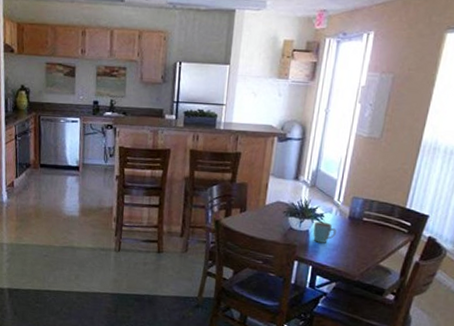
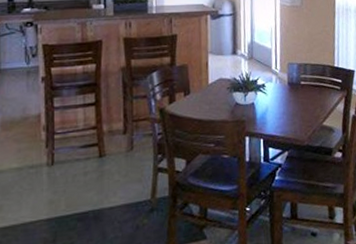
mug: present [313,221,336,243] -> none [257,91,279,114]

